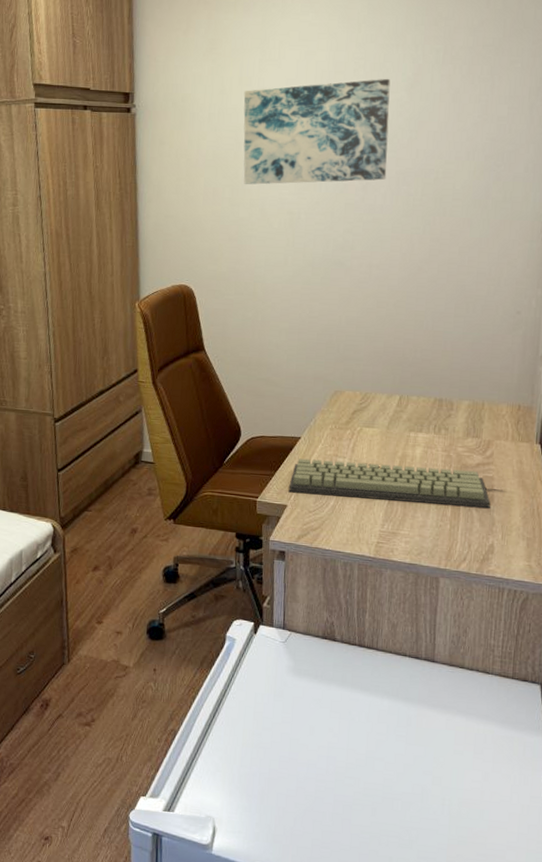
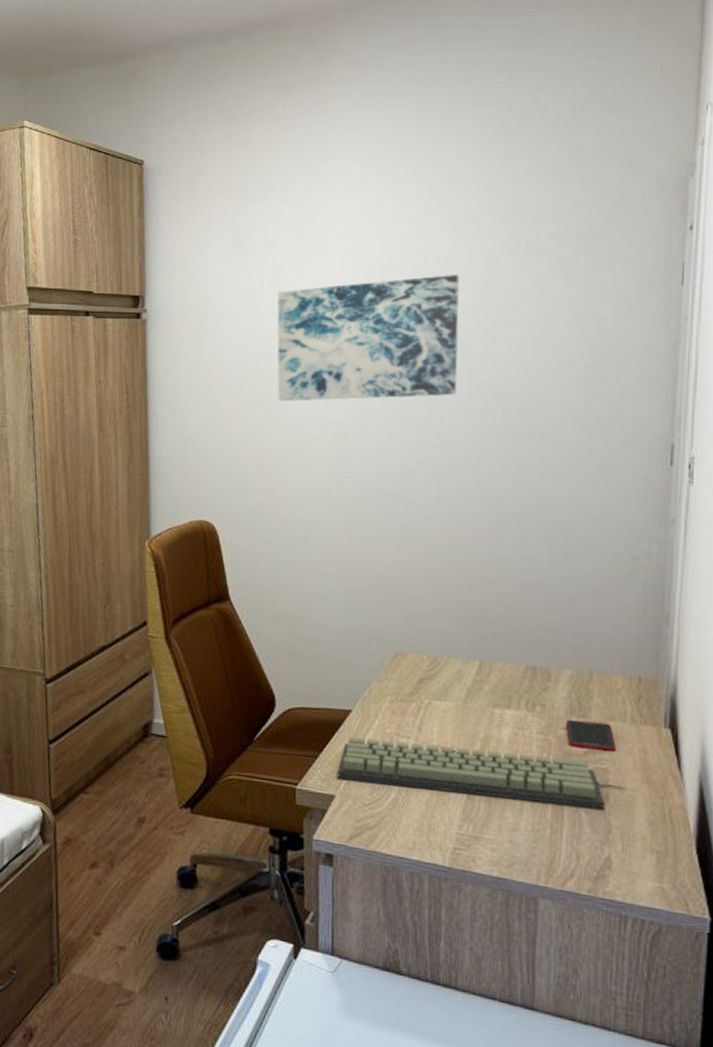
cell phone: none [463,439,500,464] -> present [566,719,616,753]

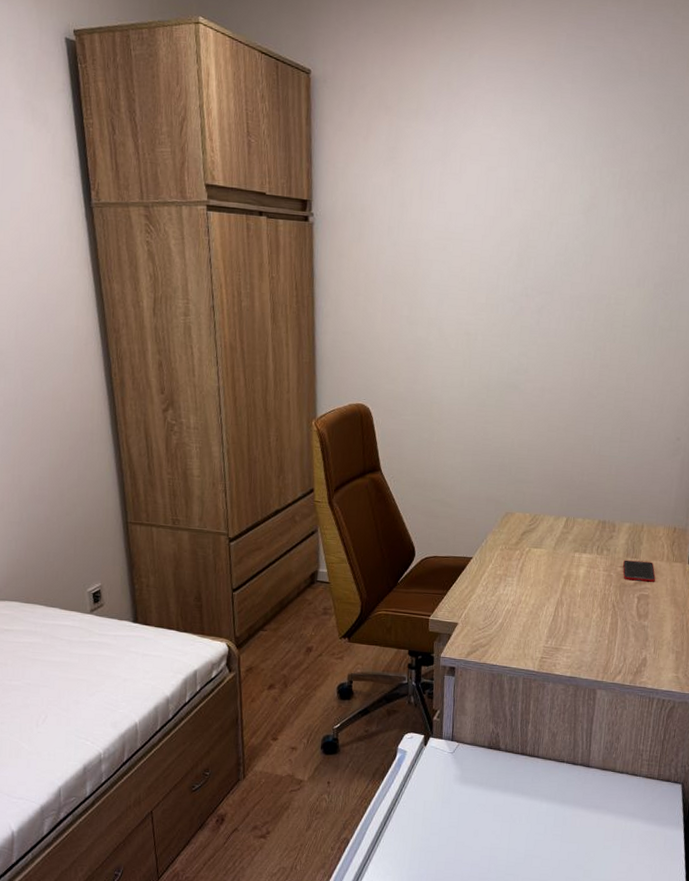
wall art: present [277,274,460,402] -> none [422,199,568,304]
keyboard: present [337,737,605,811] -> none [459,578,645,625]

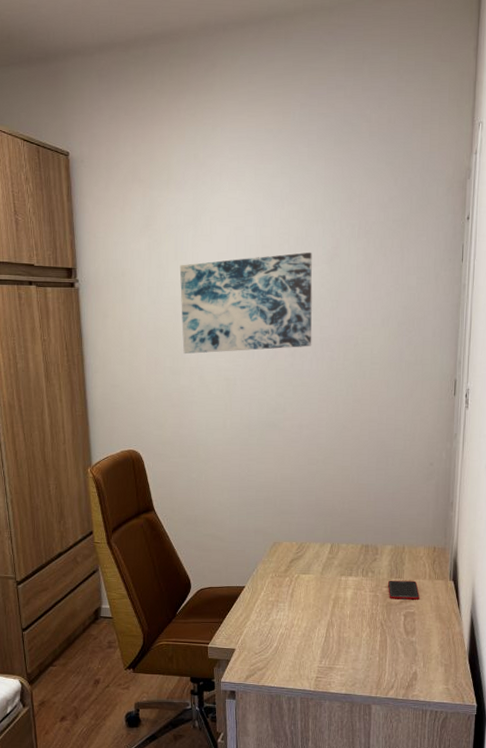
wall art: none [422,199,568,304] -> present [179,252,313,354]

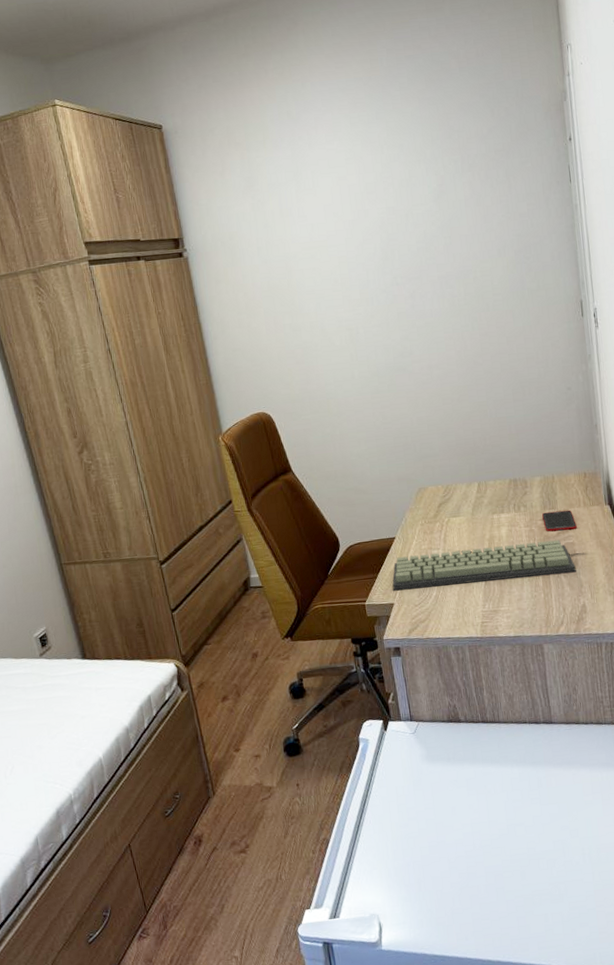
wall art: present [179,252,313,354] -> none [286,192,431,309]
keyboard: none [236,606,413,641] -> present [392,540,576,591]

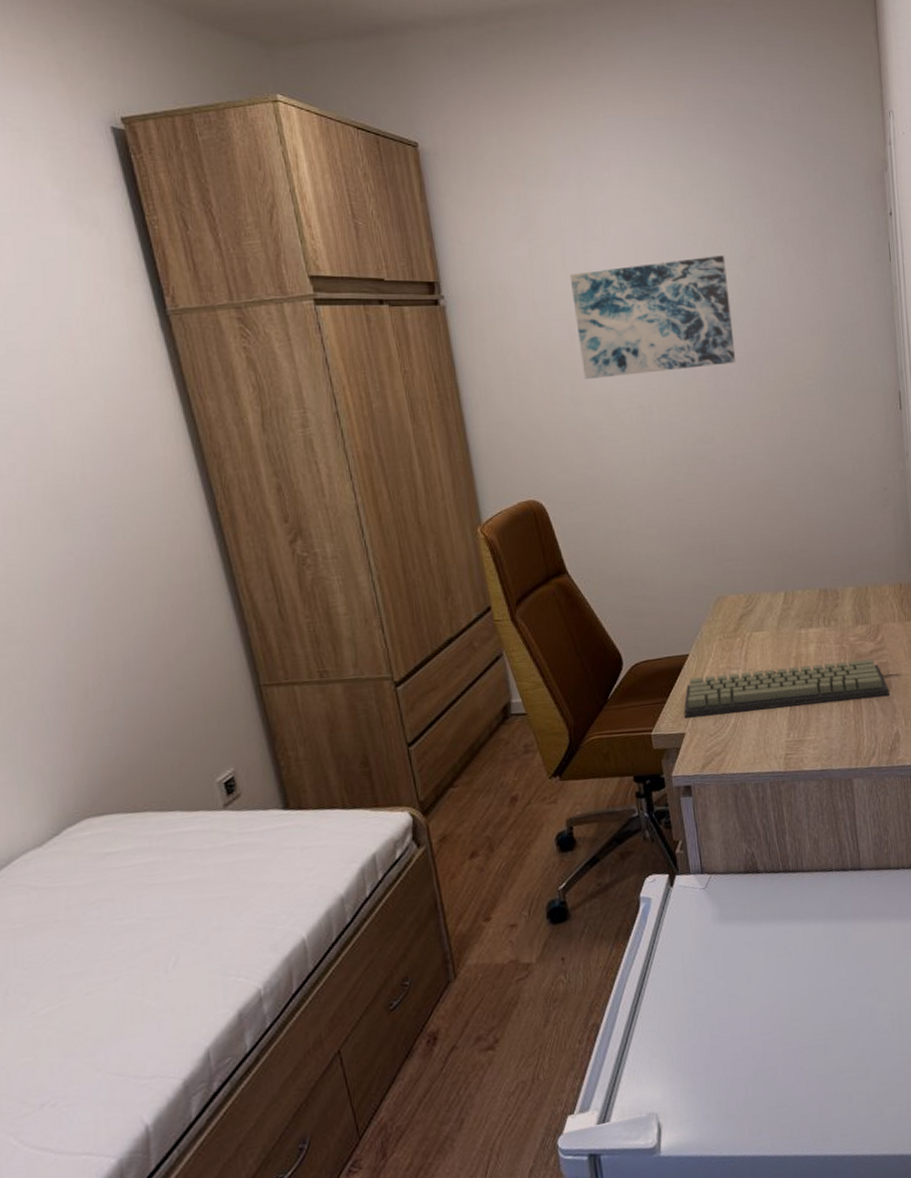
wall art: none [286,192,431,309] -> present [569,255,736,379]
cell phone: present [542,510,577,532] -> none [854,625,891,650]

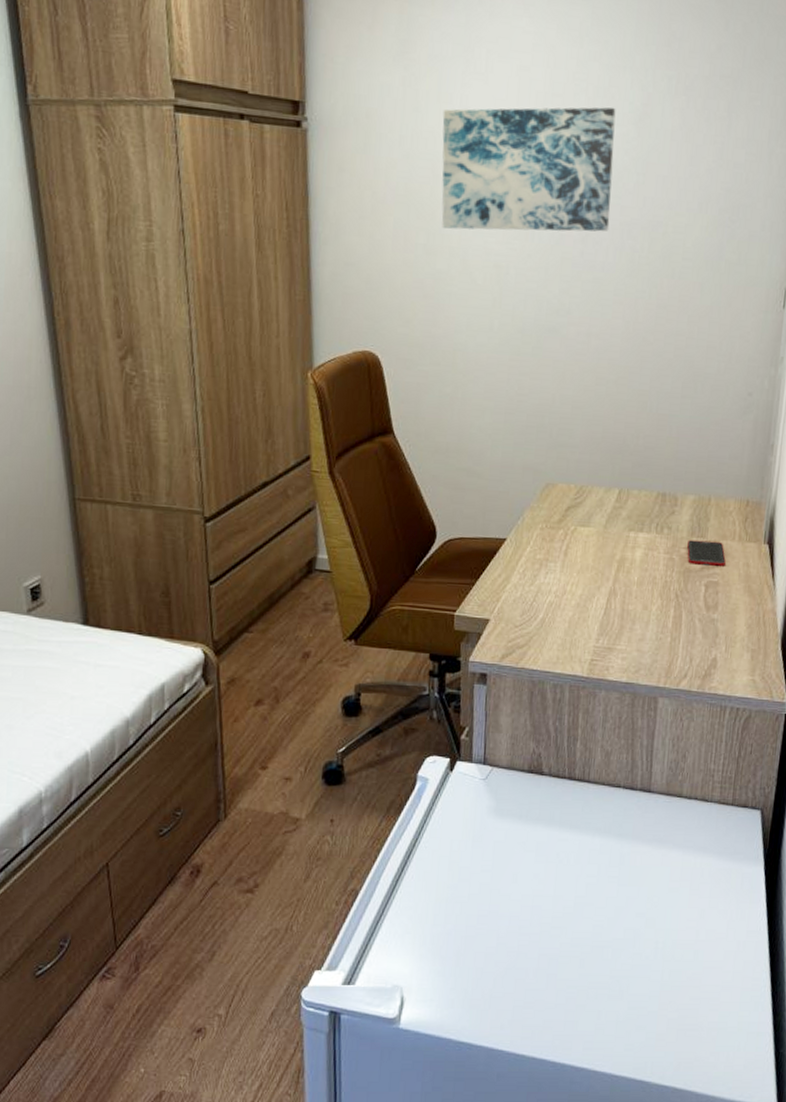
keyboard: present [684,659,890,718] -> none [491,564,715,618]
cell phone: none [854,625,891,650] -> present [687,539,726,567]

